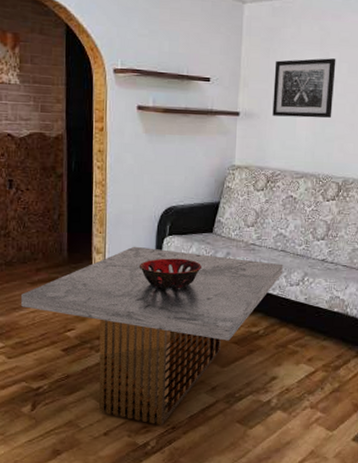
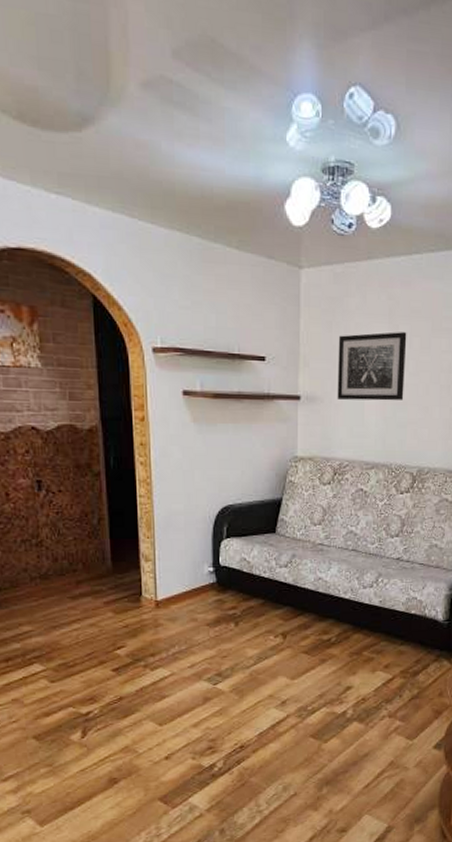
coffee table: present [21,246,283,425] -> none [61,551,355,745]
decorative bowl: present [139,258,201,289] -> none [194,563,265,598]

